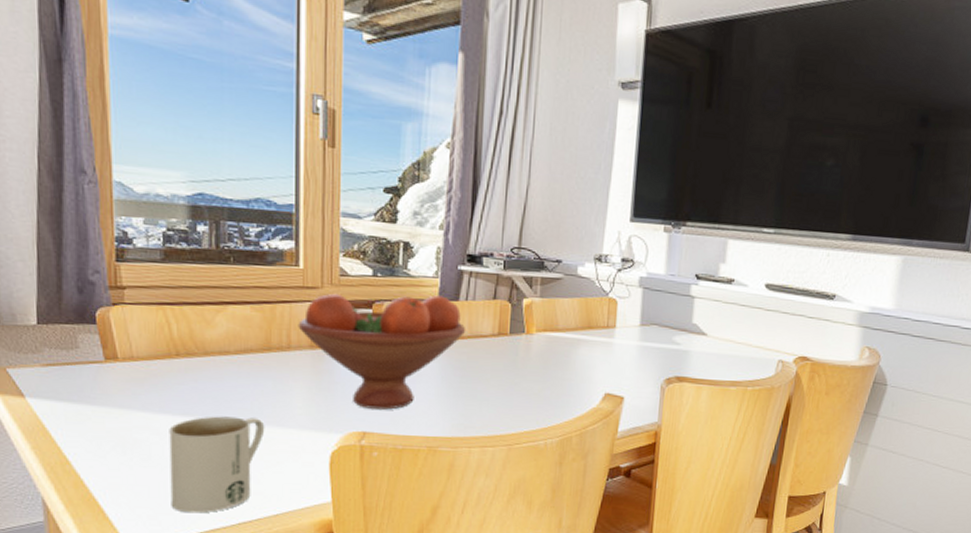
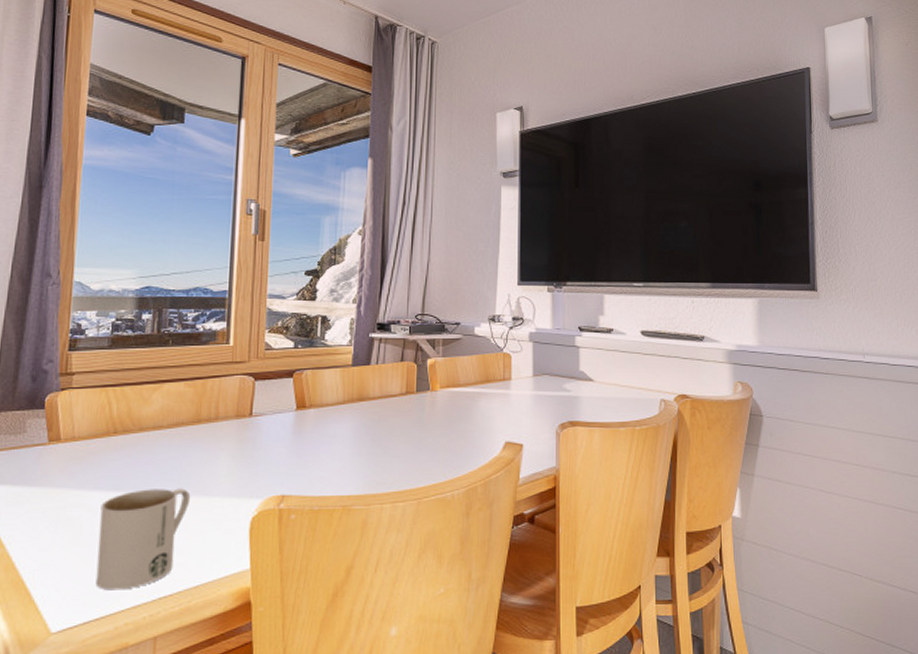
fruit bowl: present [298,293,466,410] -> none [226,361,377,472]

